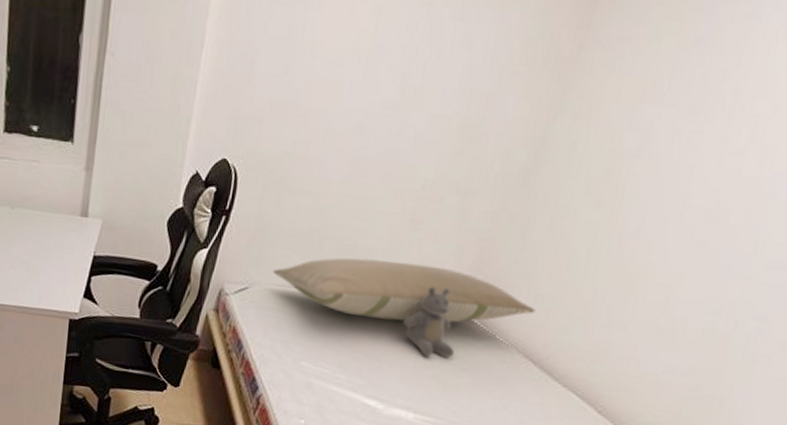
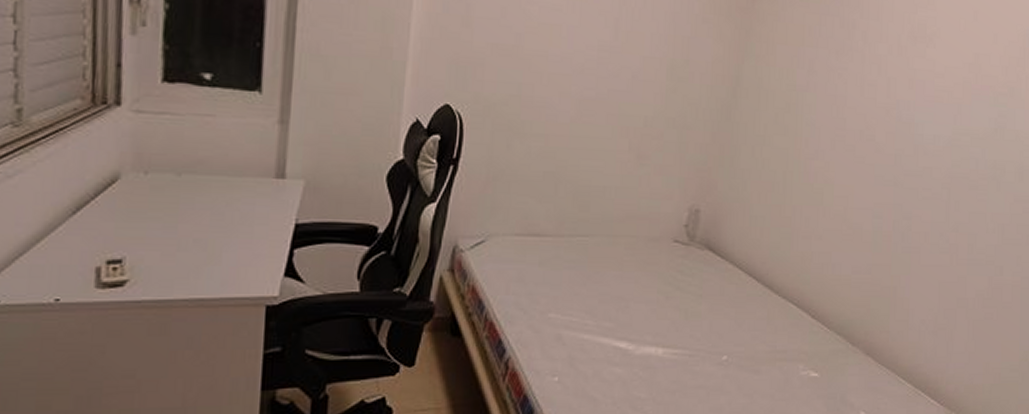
pillow: present [272,257,535,323] -> none [509,197,751,257]
teddy bear: present [403,286,455,359] -> none [642,218,692,289]

